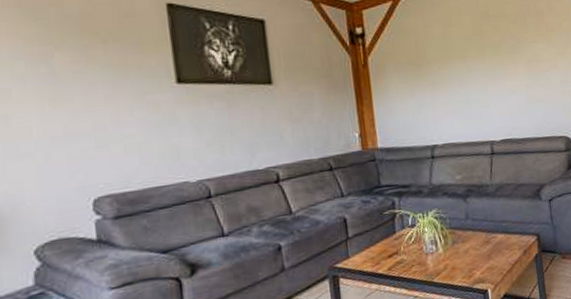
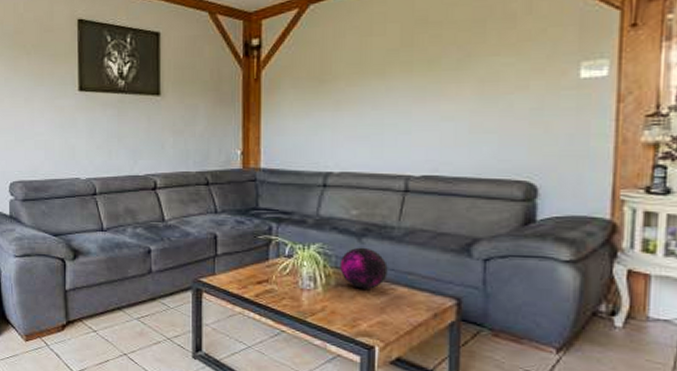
decorative orb: none [453,206,489,243] -> present [340,247,388,289]

